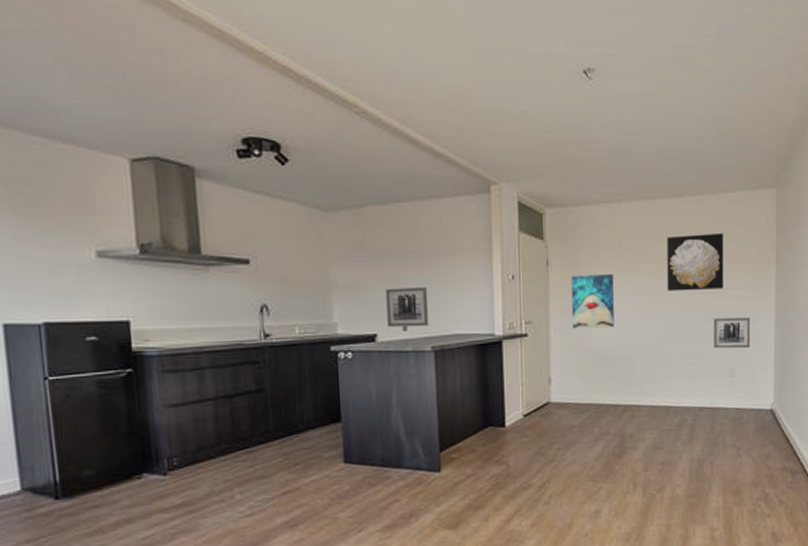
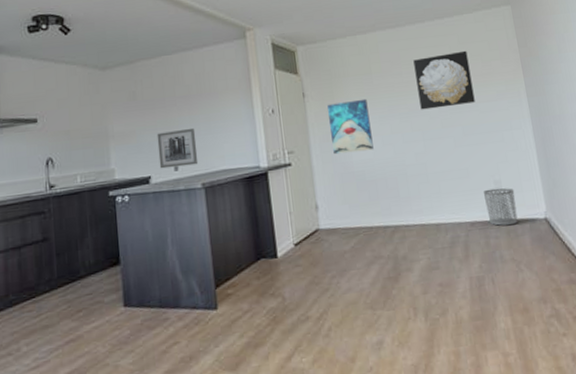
wall art: present [713,317,751,349] -> none [470,127,512,161]
waste bin: none [717,377,747,414] -> present [484,188,518,226]

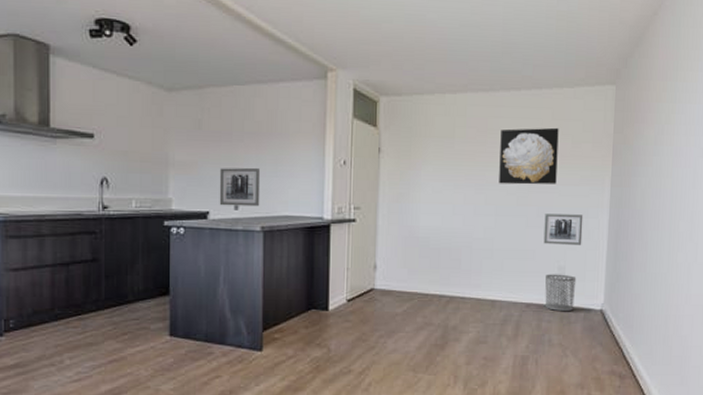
wall art: present [327,98,374,155] -> none [401,163,445,218]
wall art: none [470,127,512,161] -> present [543,214,584,245]

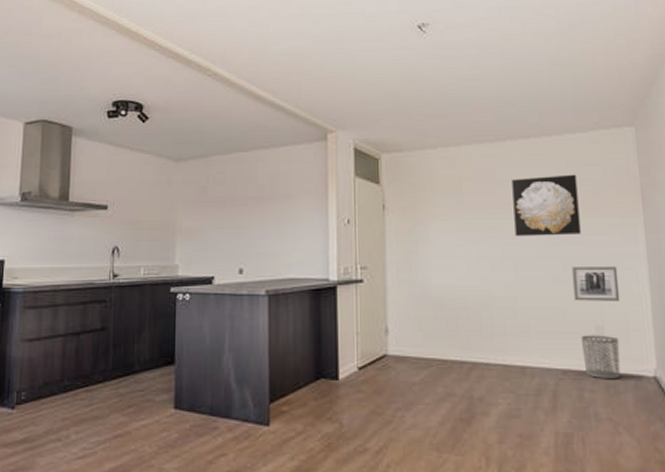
wall art: present [219,167,261,207] -> none [224,230,265,270]

